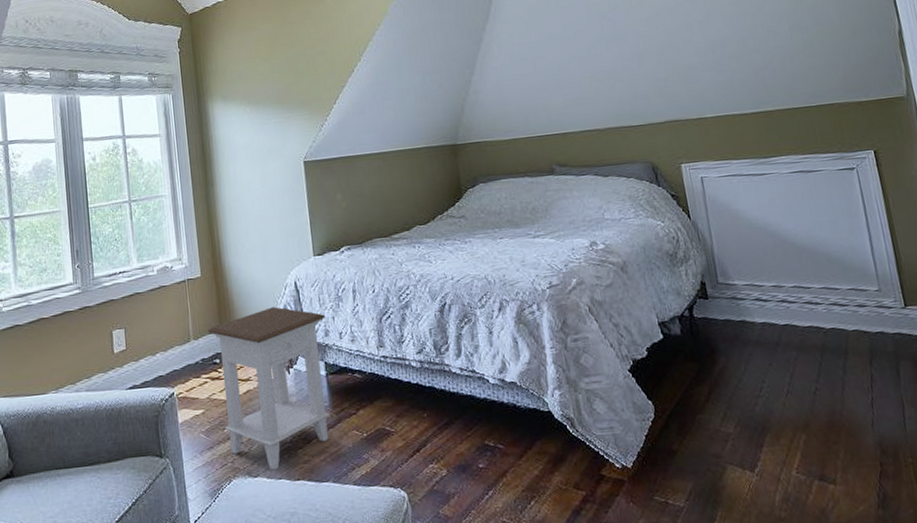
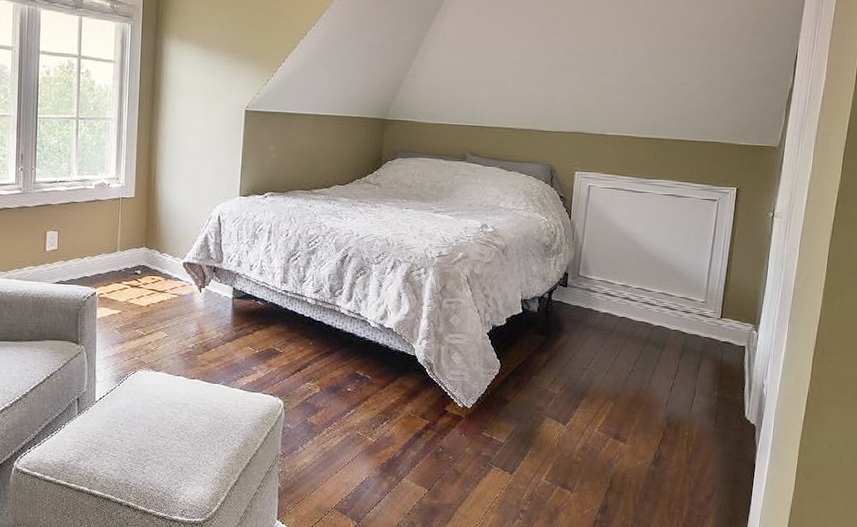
nightstand: present [207,307,330,470] -> none [134,234,241,368]

